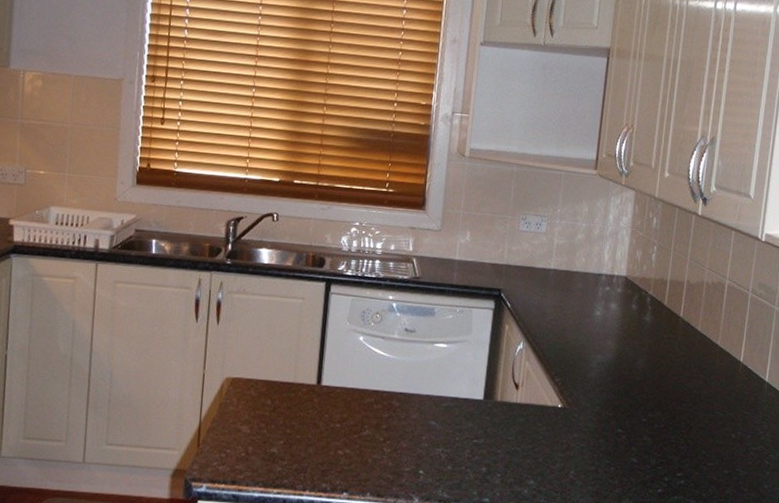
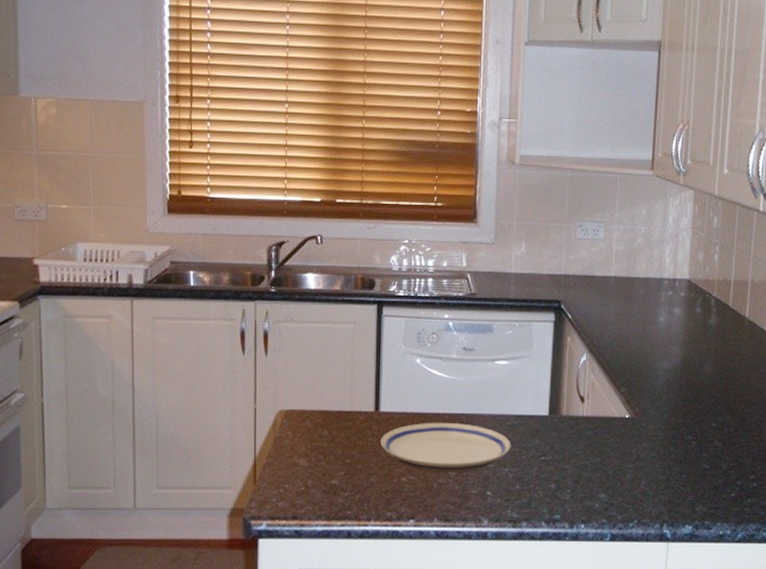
plate: none [320,399,446,449] -> present [381,422,511,473]

